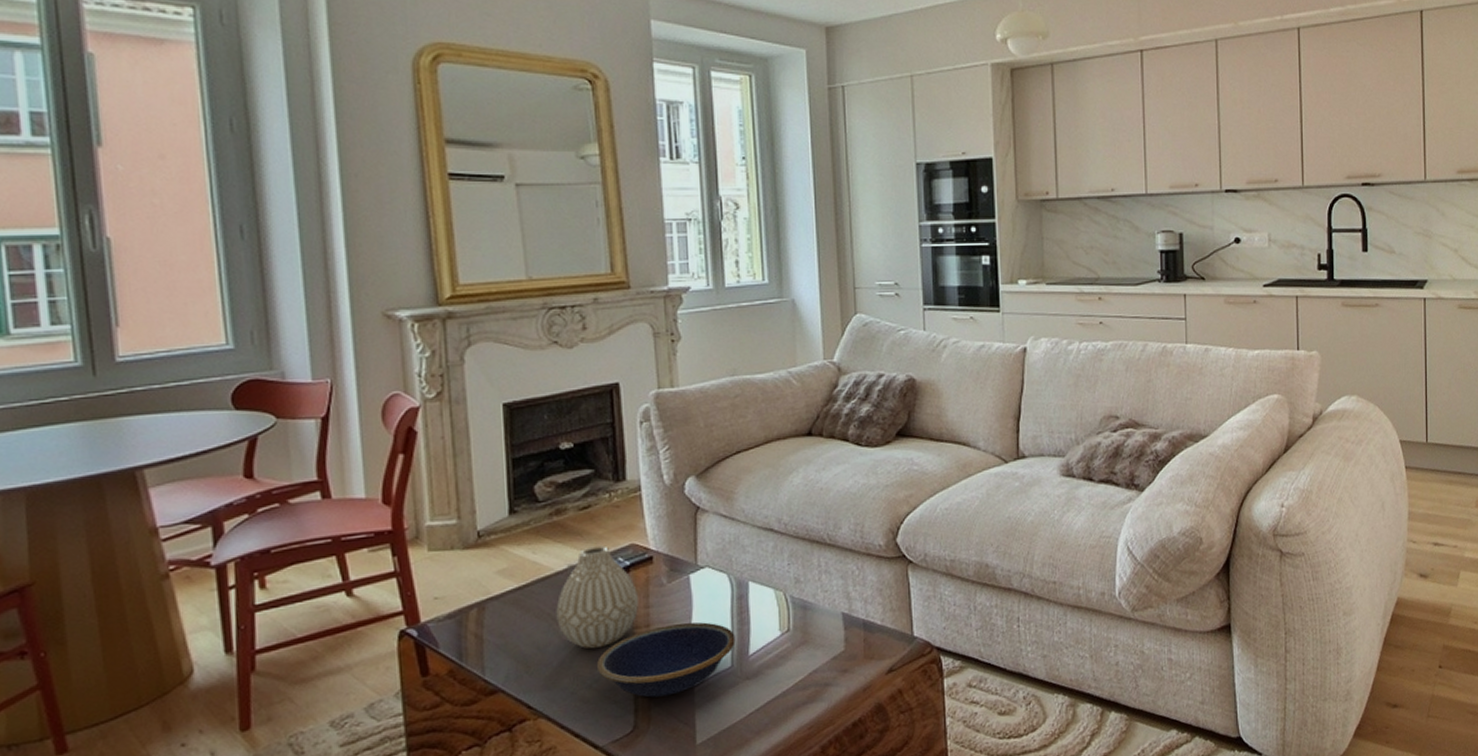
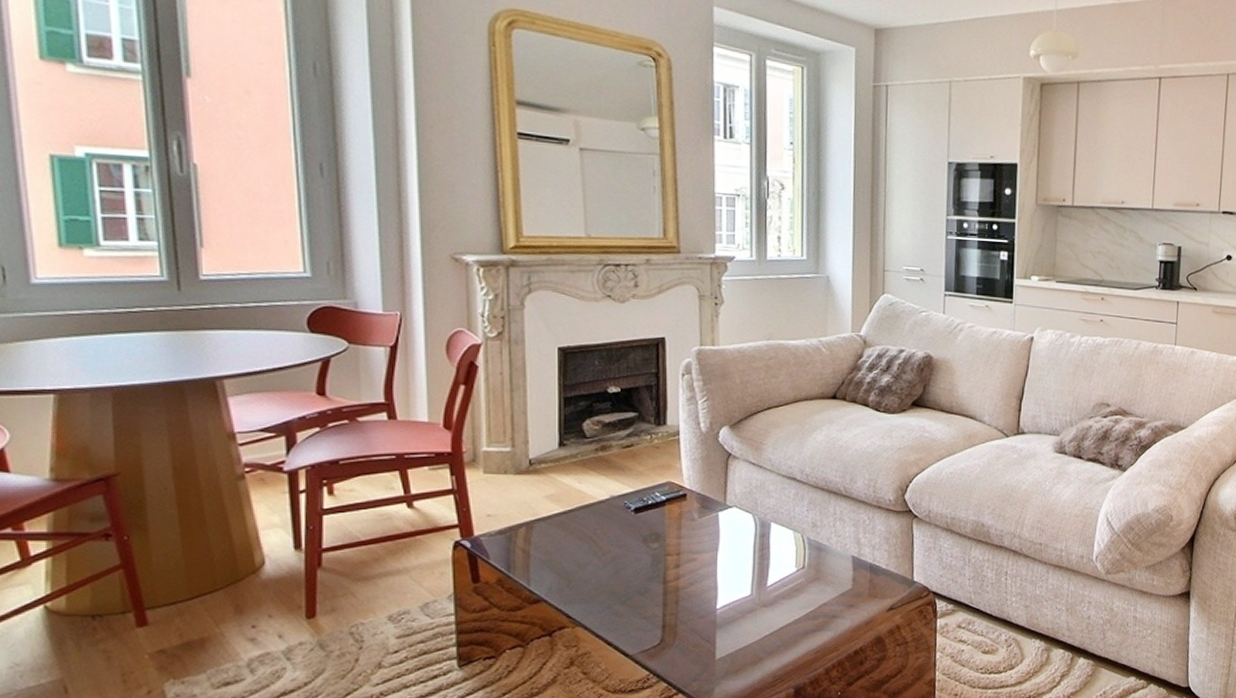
vase: present [556,545,638,648] -> none [597,481,671,569]
bowl: present [597,621,736,698] -> none [632,553,756,616]

